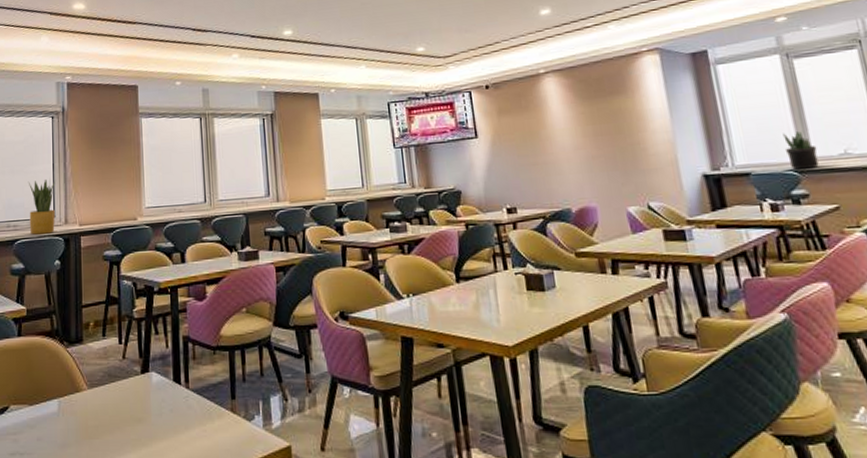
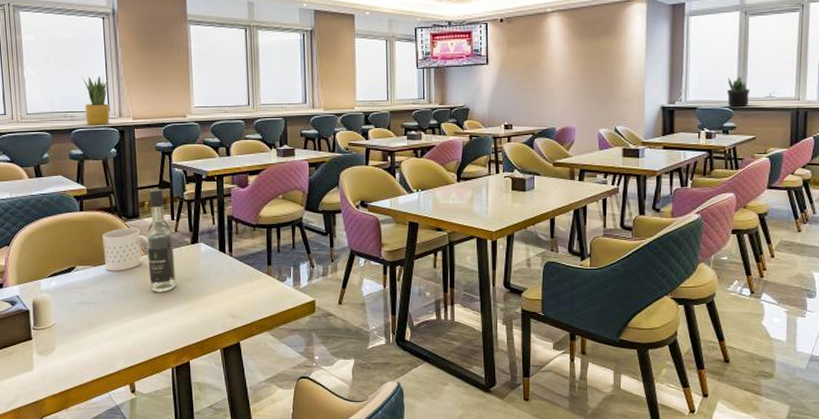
mug: none [41,355,93,411] -> present [102,228,149,271]
bottle: none [90,305,124,438] -> present [146,188,177,292]

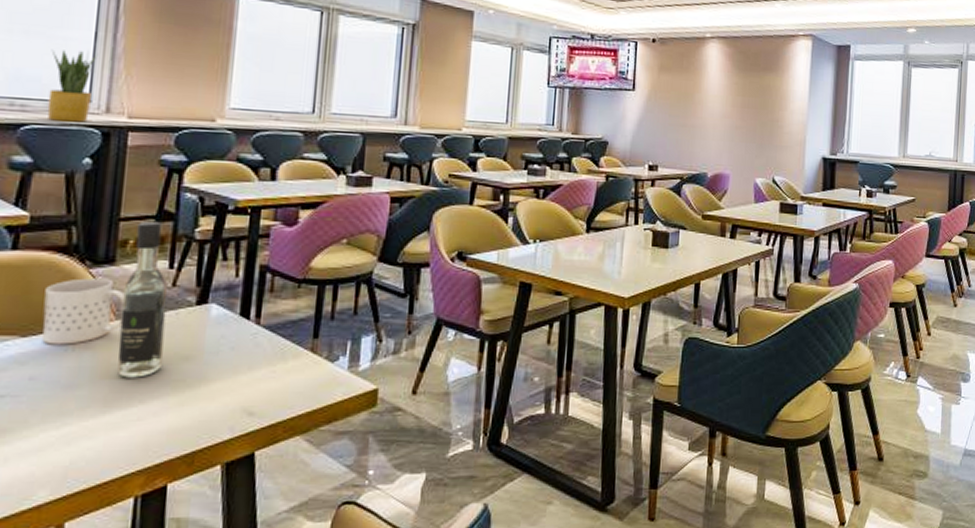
planter: present [726,77,750,107] -> none [888,130,911,164]

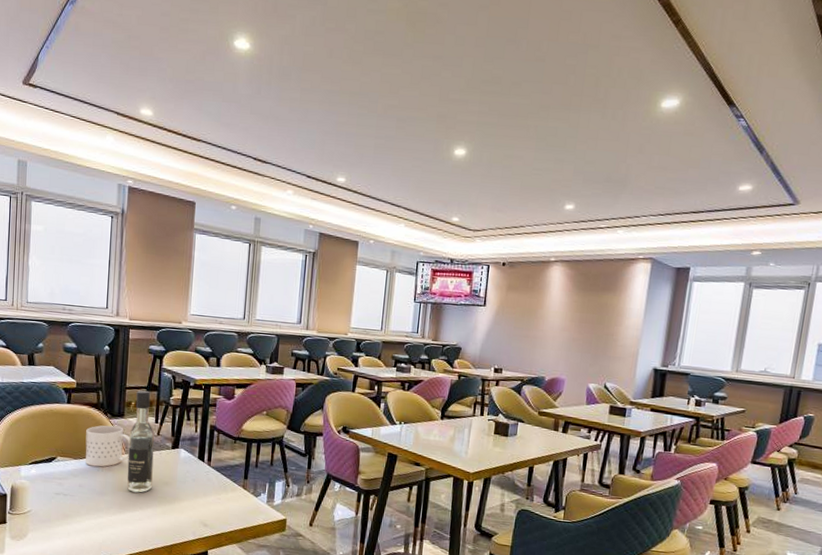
planter: present [46,49,97,123] -> none [83,272,110,322]

